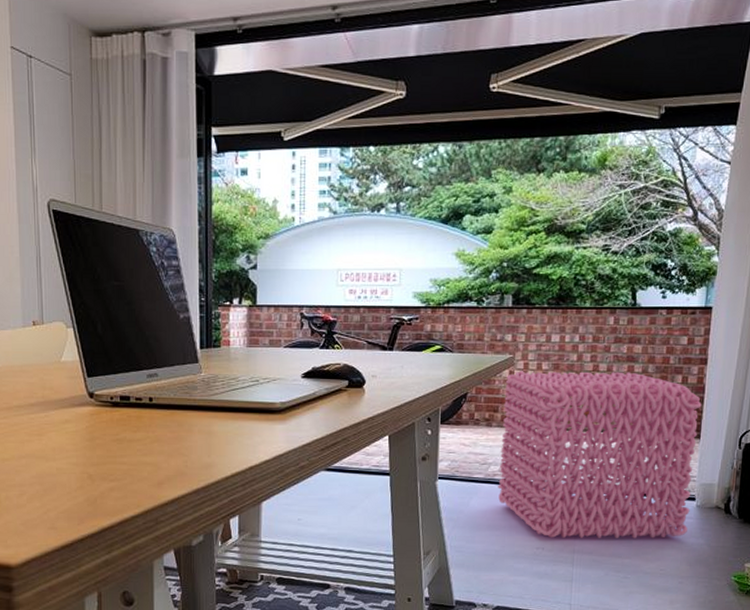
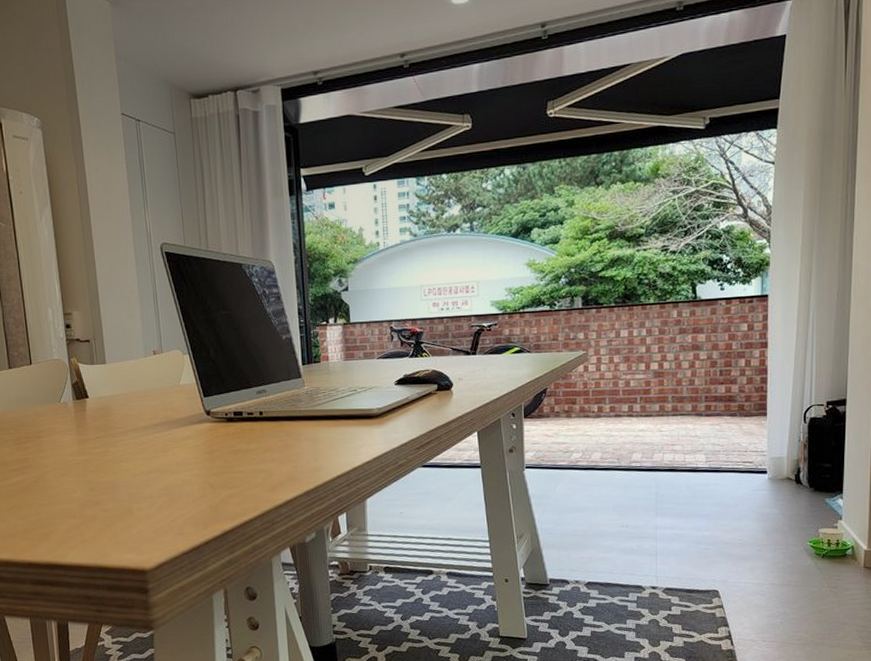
pouf: present [498,371,702,539] -> none [581,359,766,516]

